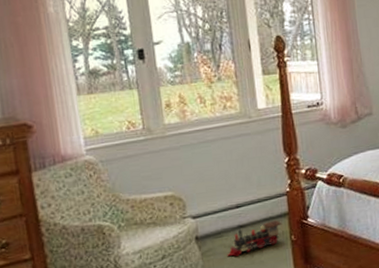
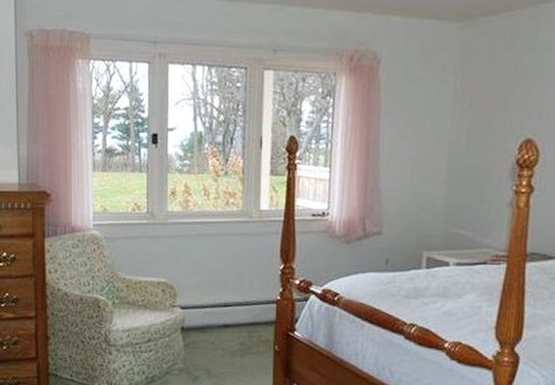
toy train: present [227,220,283,256] -> none [209,326,268,354]

